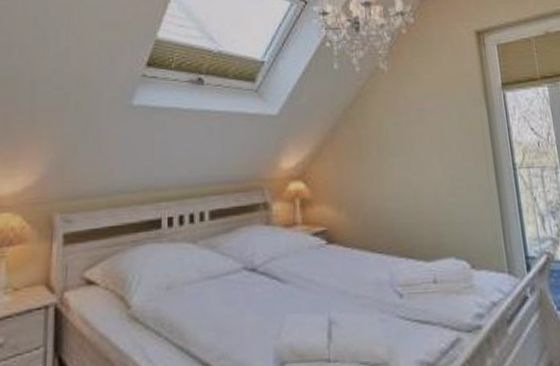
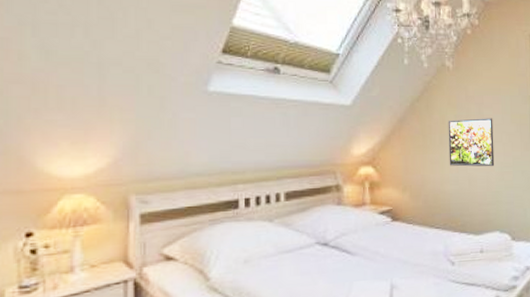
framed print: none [385,124,444,181] -> present [448,118,495,167]

